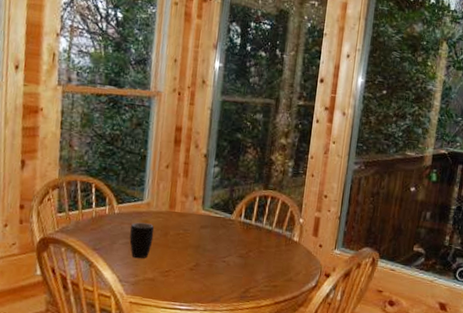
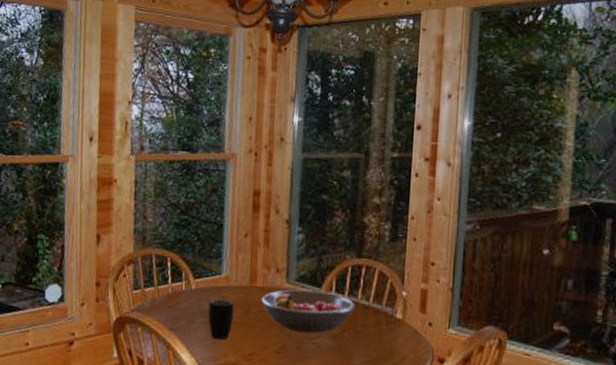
fruit bowl: none [179,215,261,253] -> present [261,289,355,334]

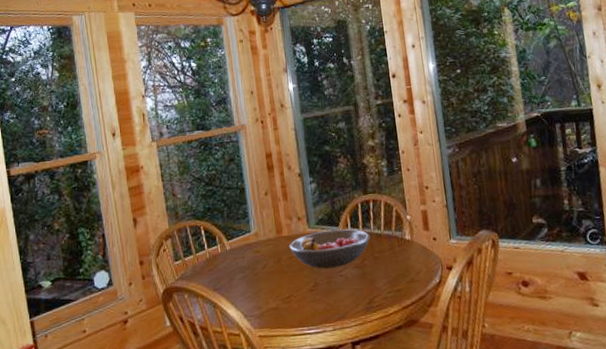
mug: present [208,299,235,340] -> none [244,253,269,291]

